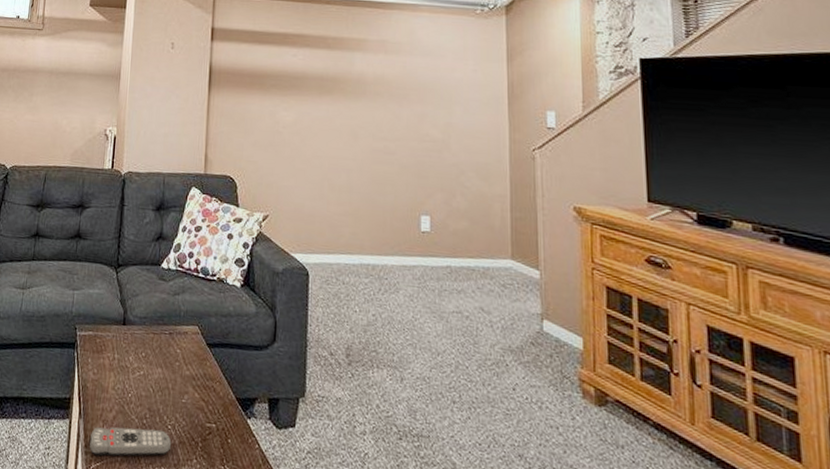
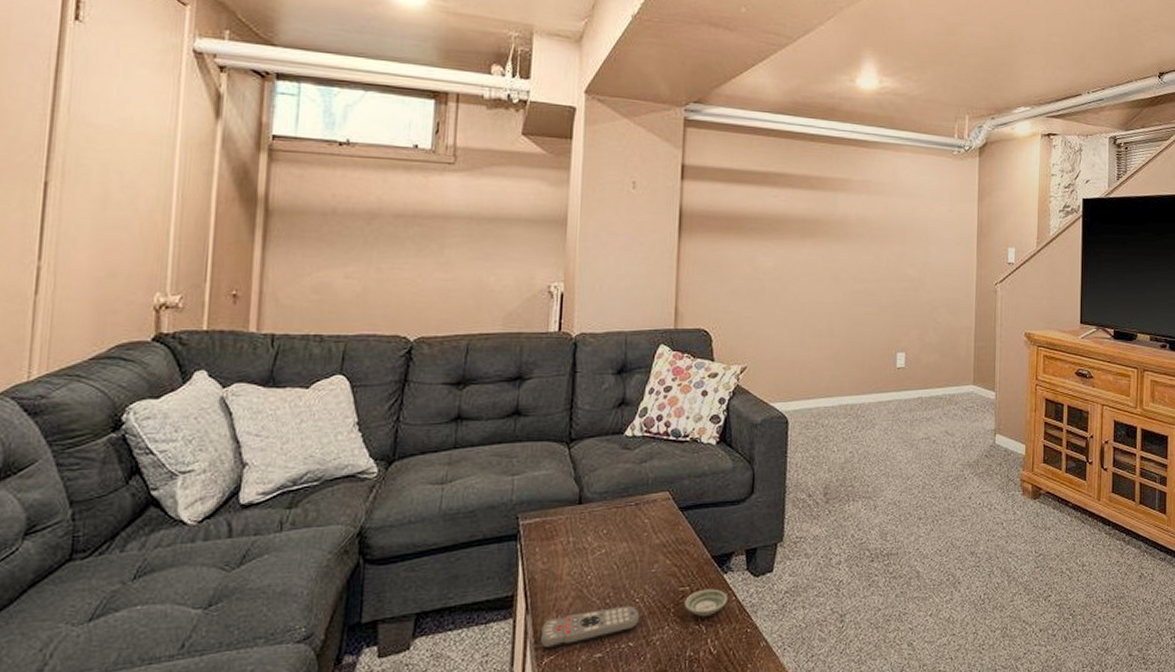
saucer: none [211,430,251,460] -> present [684,589,728,617]

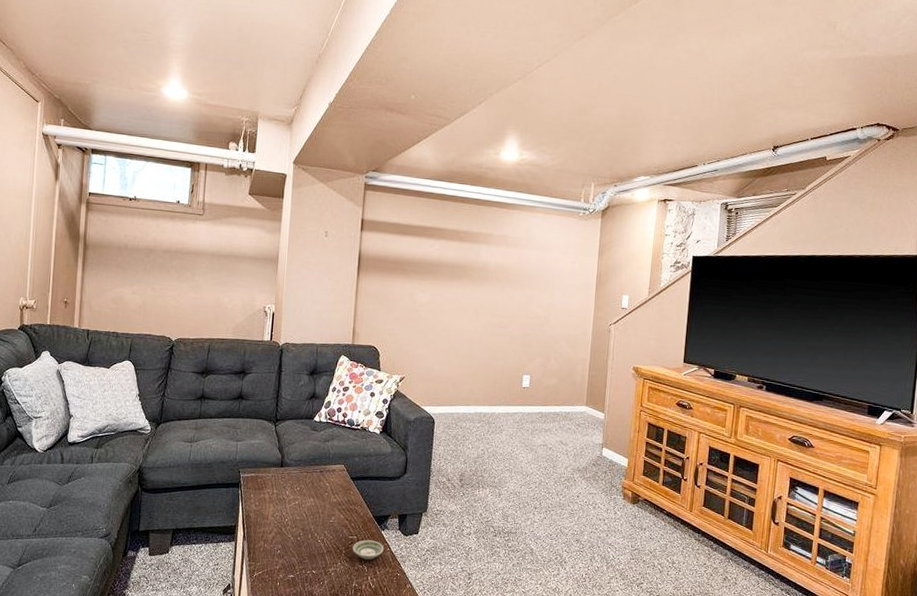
remote control: present [539,605,640,650] -> none [252,543,321,567]

